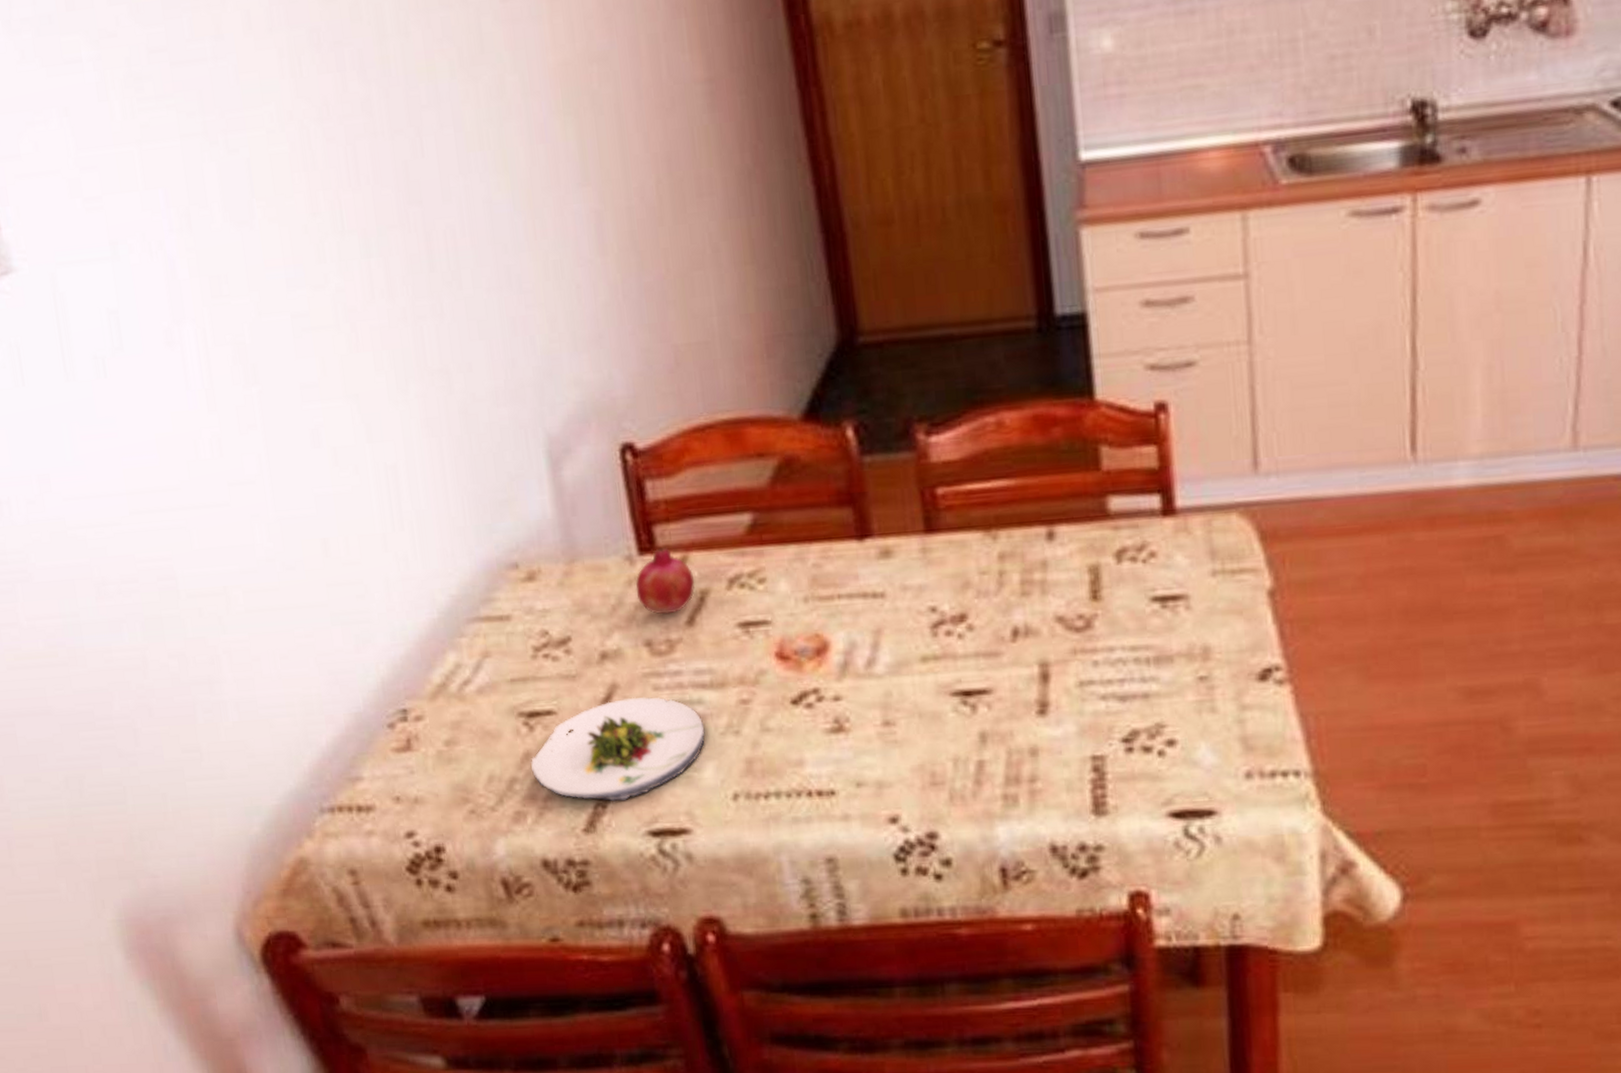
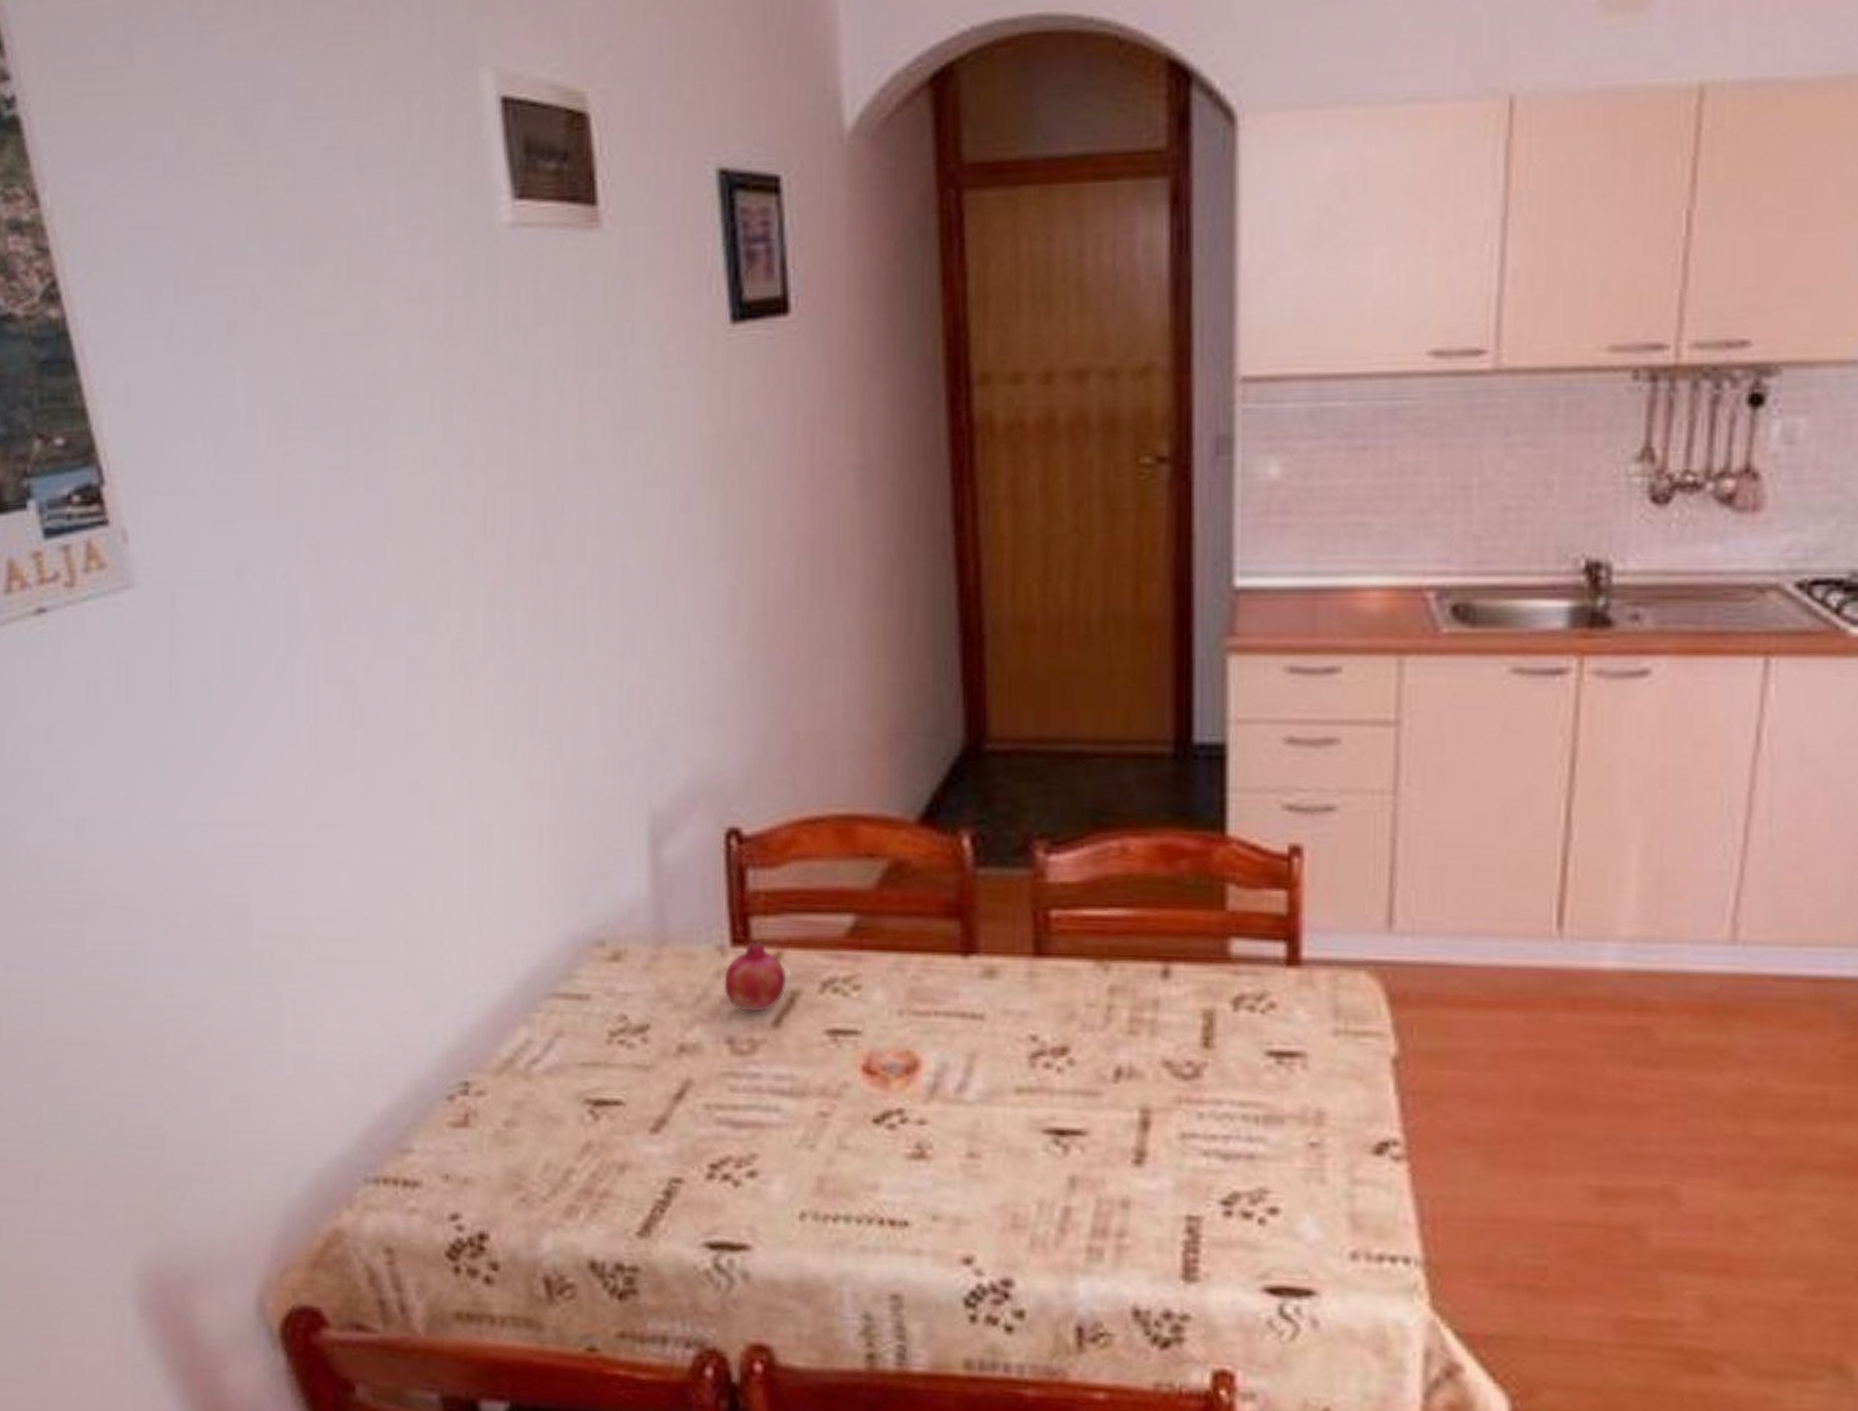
salad plate: present [531,696,705,802] -> none [591,1096,778,1207]

